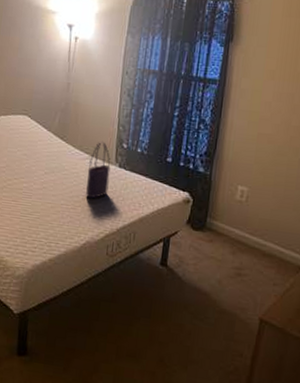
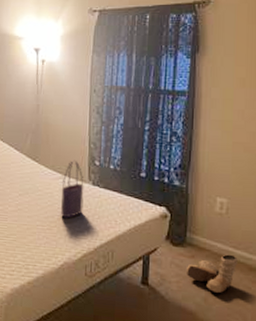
boots: none [204,240,253,277] -> present [187,254,238,294]

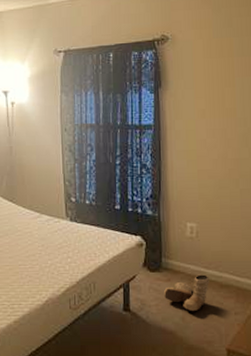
tote bag: present [61,159,84,218] -> none [40,198,63,256]

